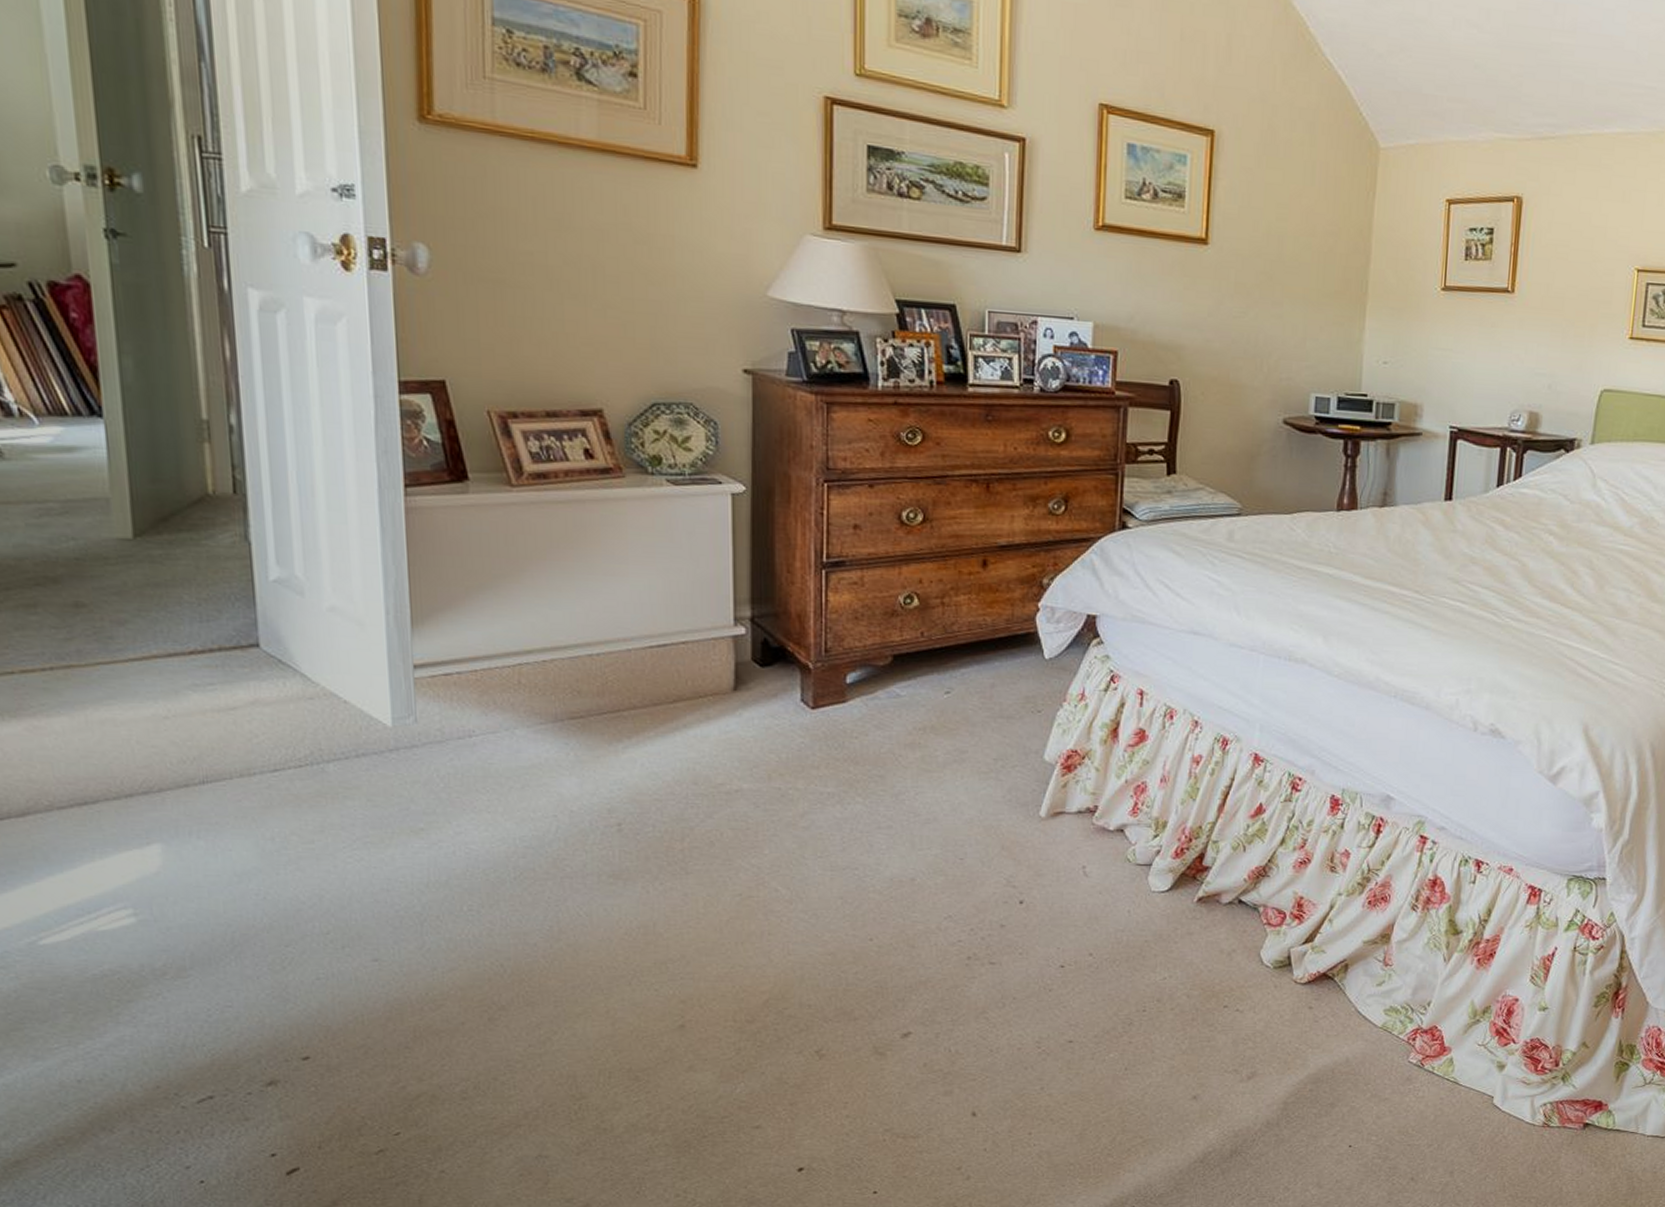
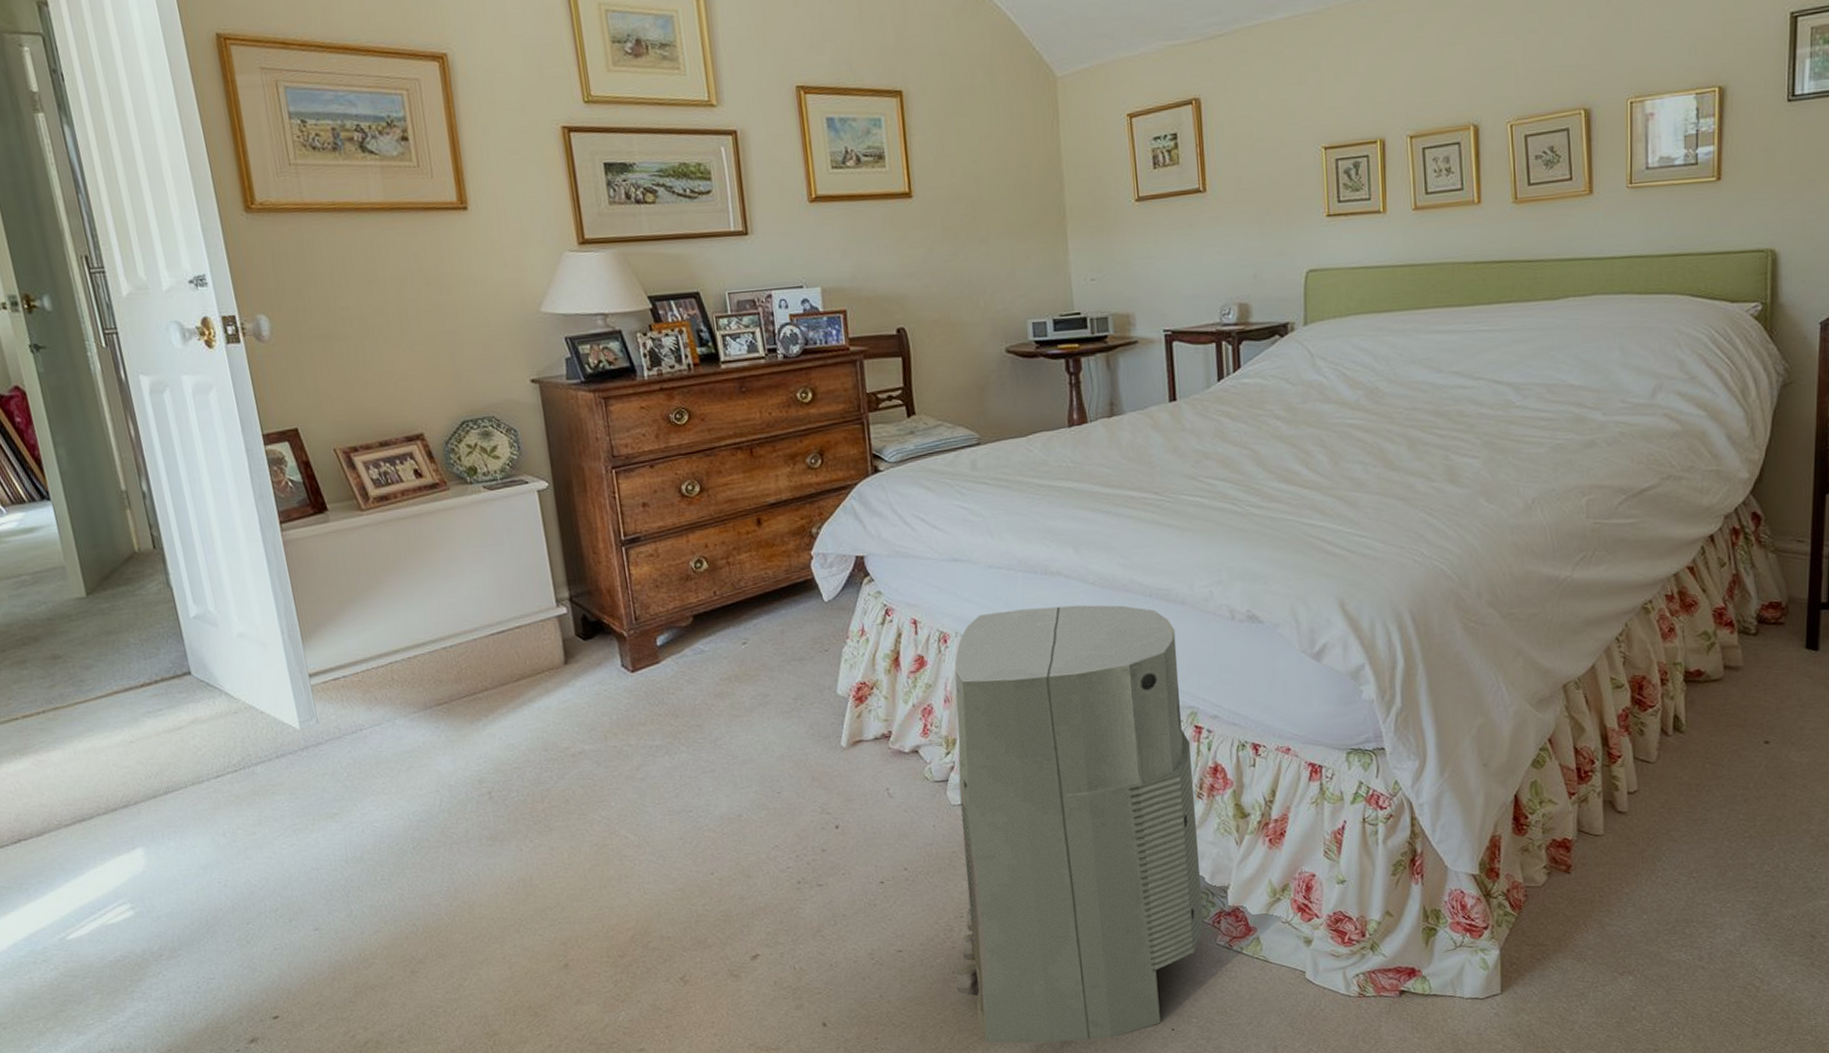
air purifier: none [1128,693,1415,1151] -> present [954,605,1204,1043]

